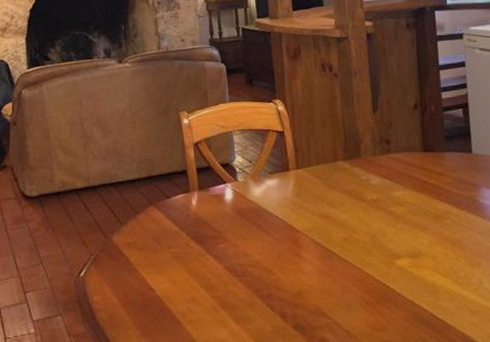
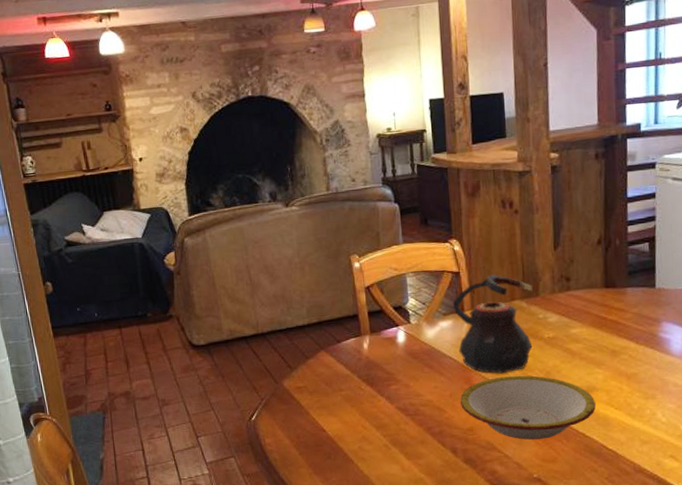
teapot: none [278,134,357,235] -> present [452,274,533,374]
bowl: none [288,237,423,306] -> present [460,375,596,440]

